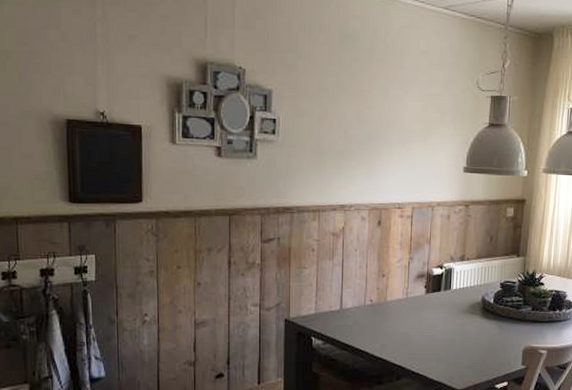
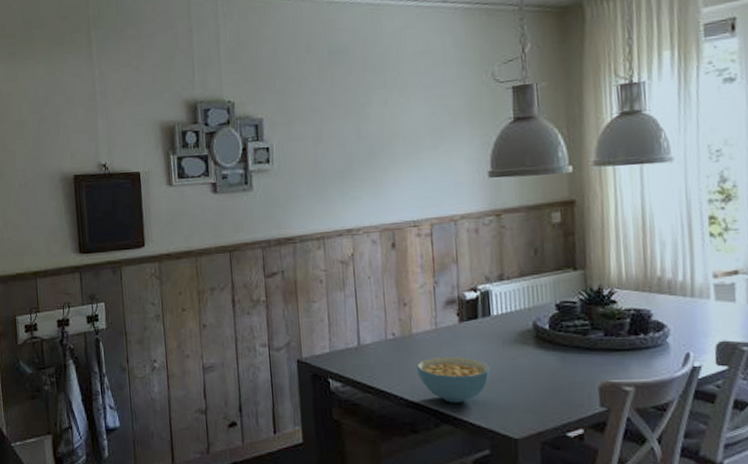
cereal bowl: none [387,321,446,360] -> present [416,356,491,403]

